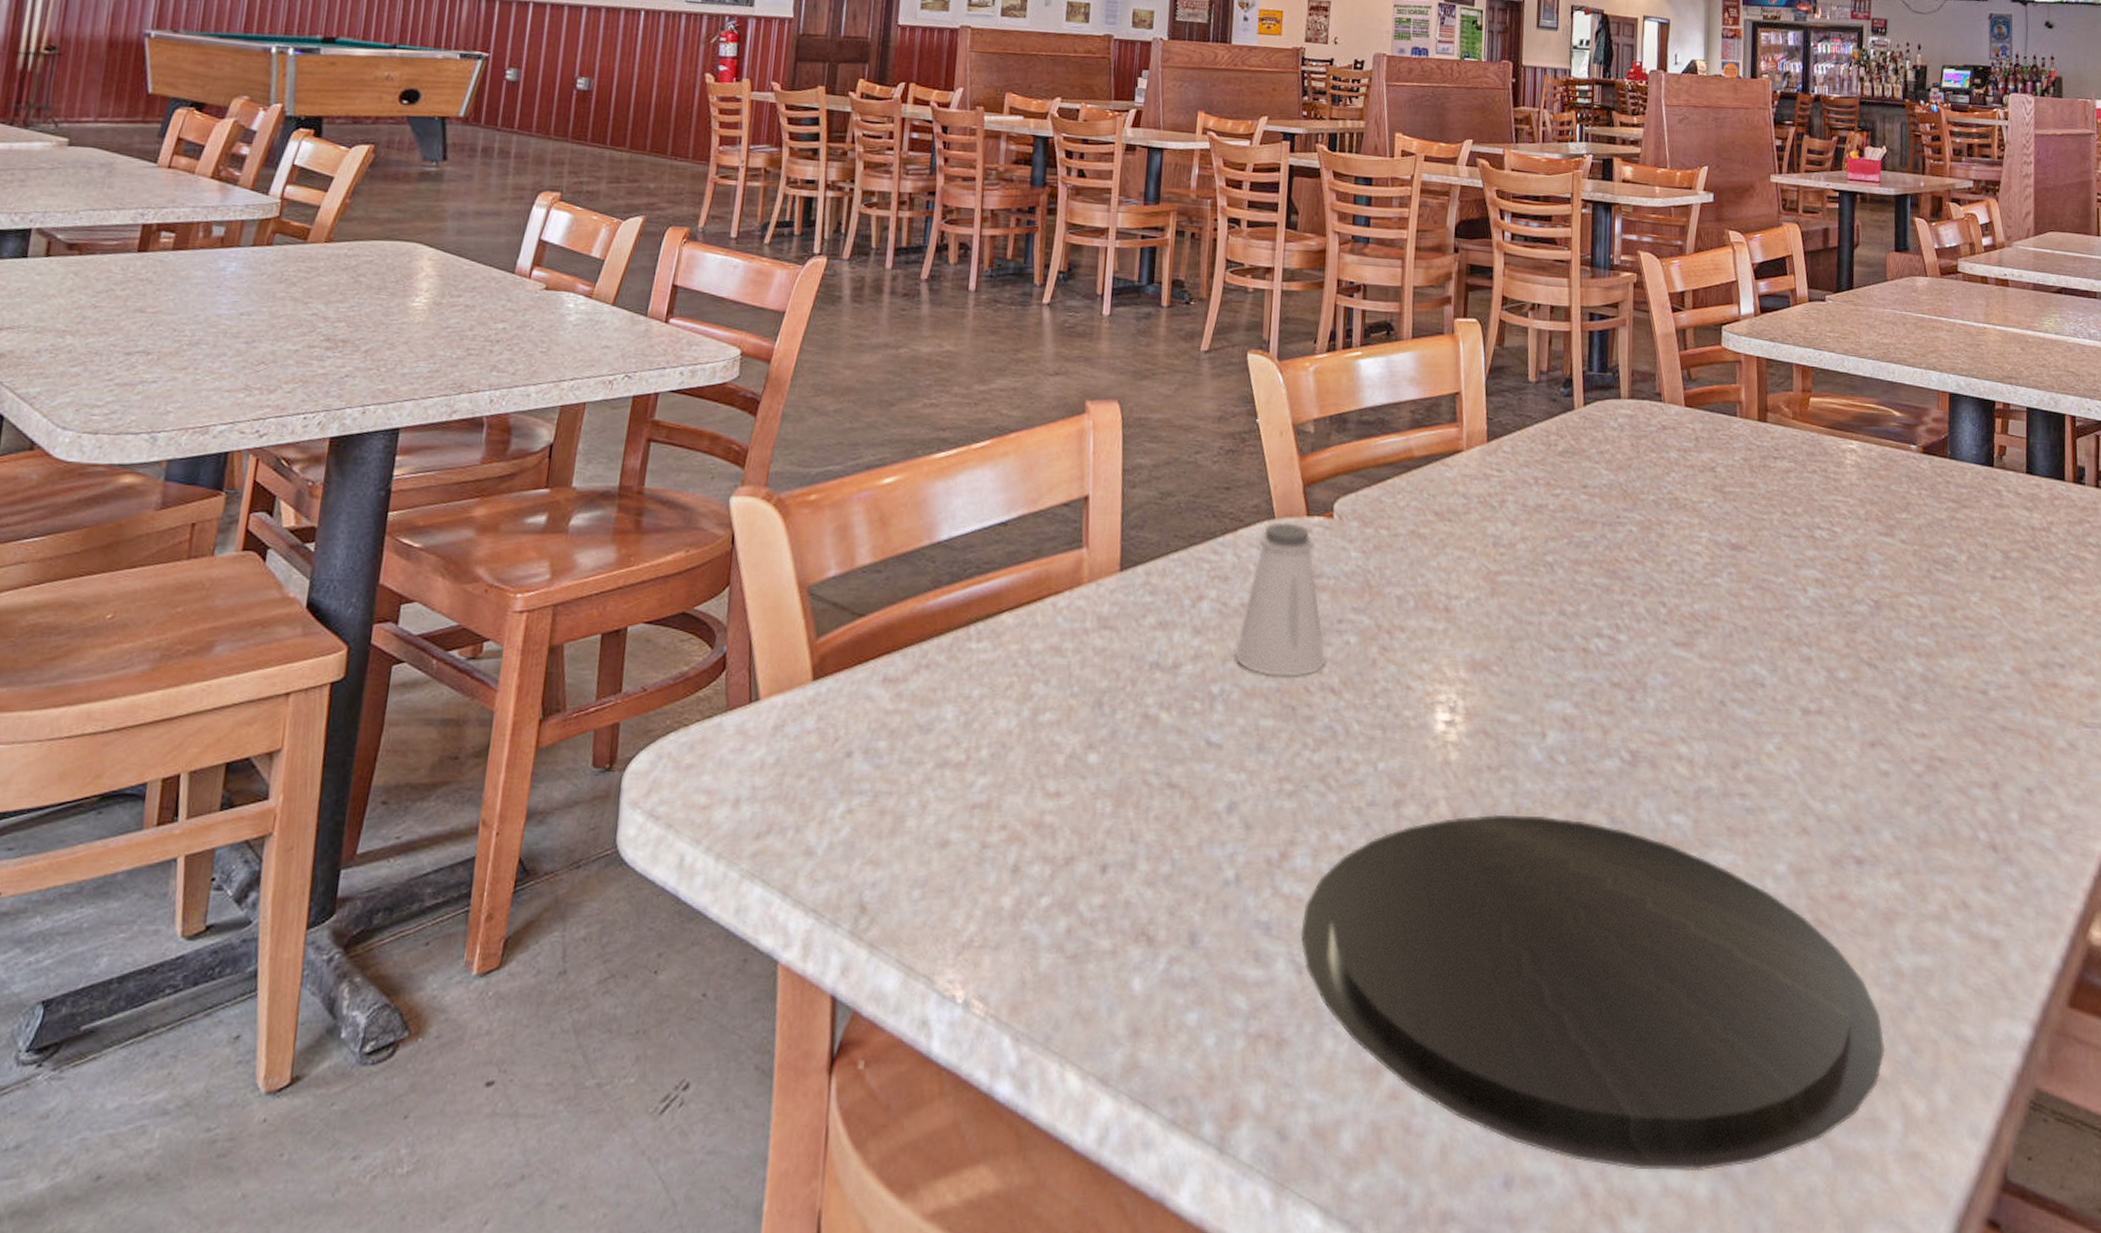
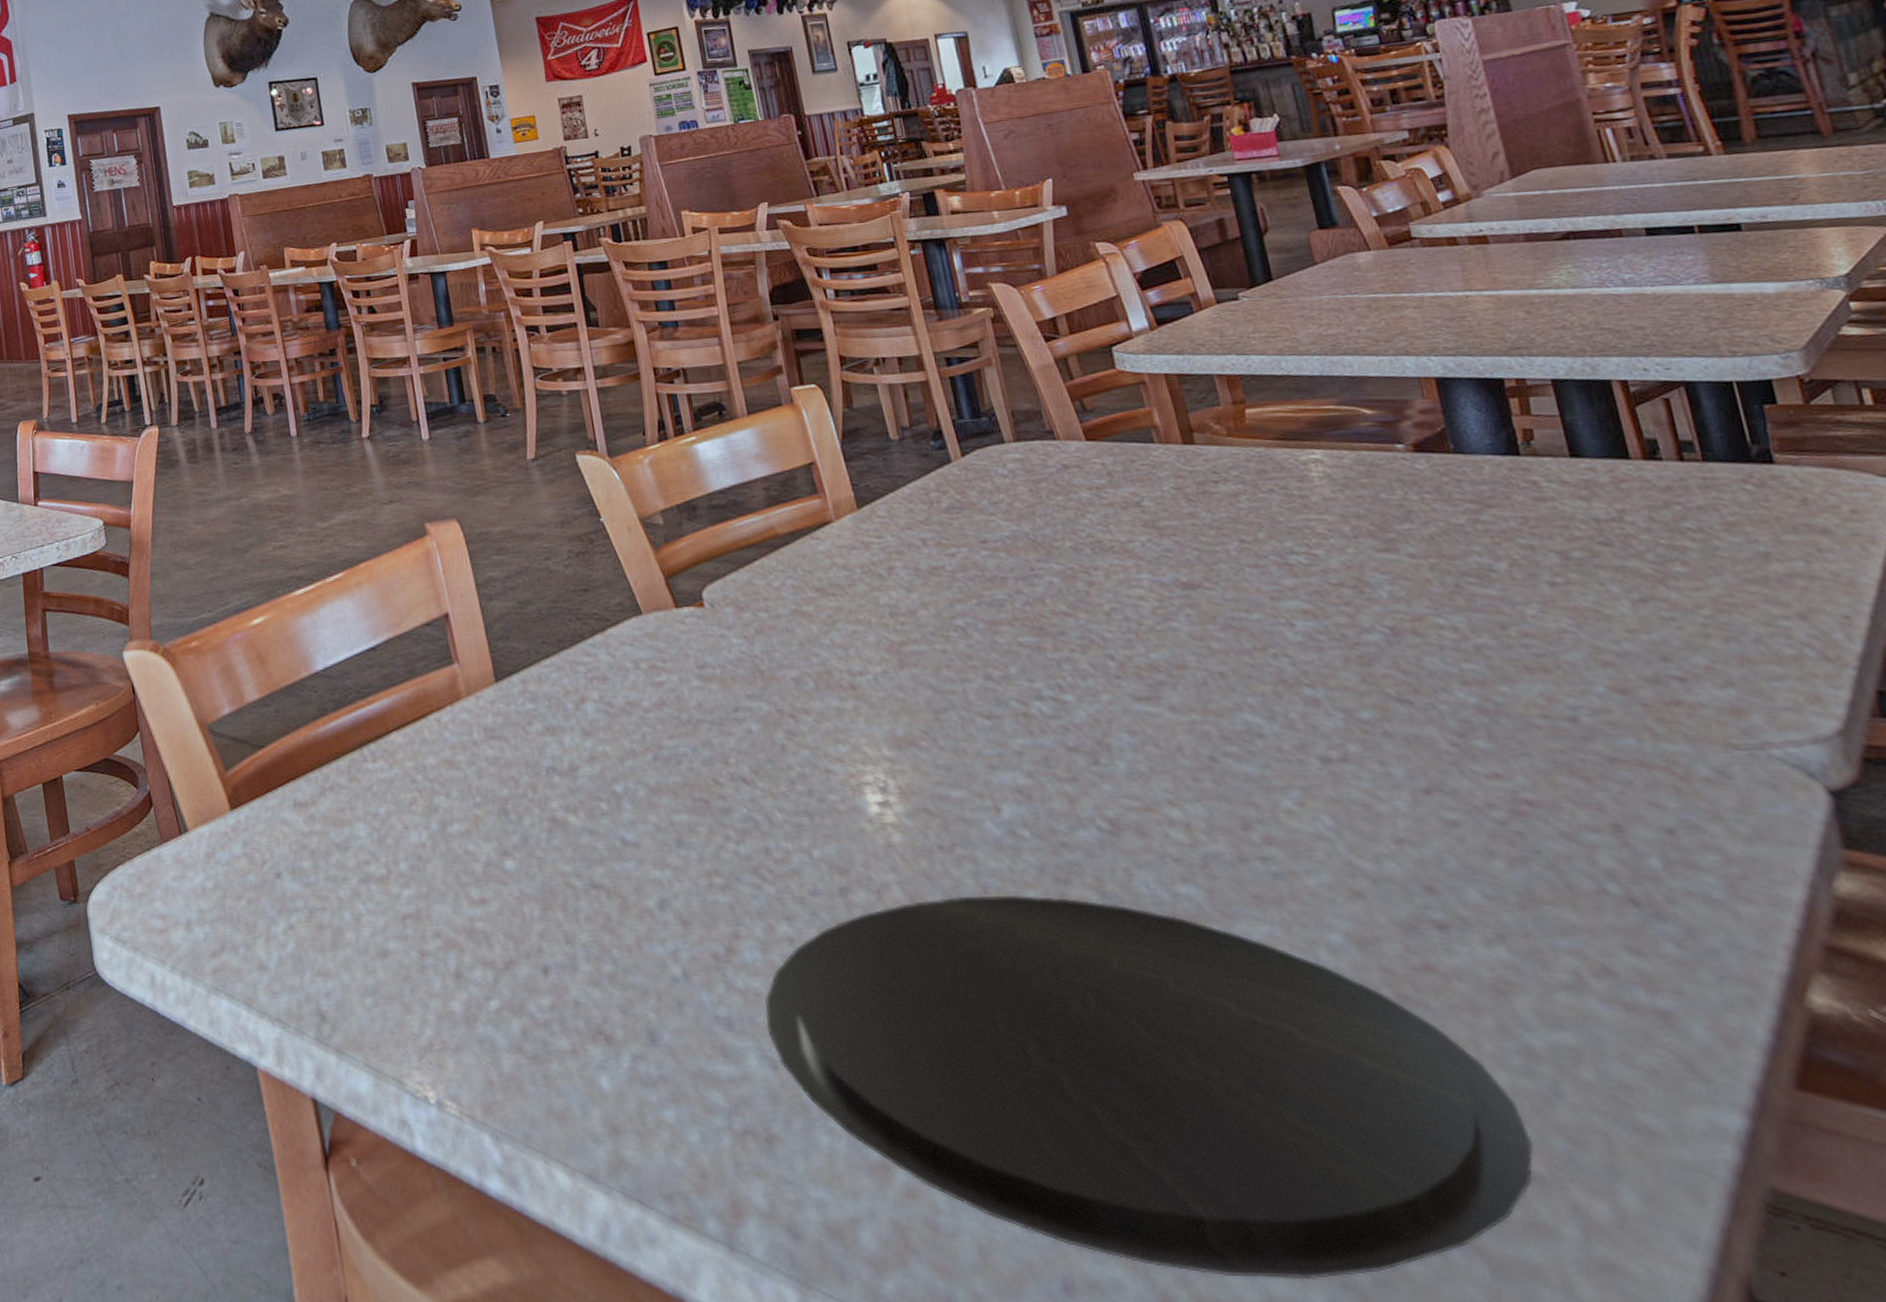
saltshaker: present [1233,522,1326,677] -> none [628,616,730,771]

